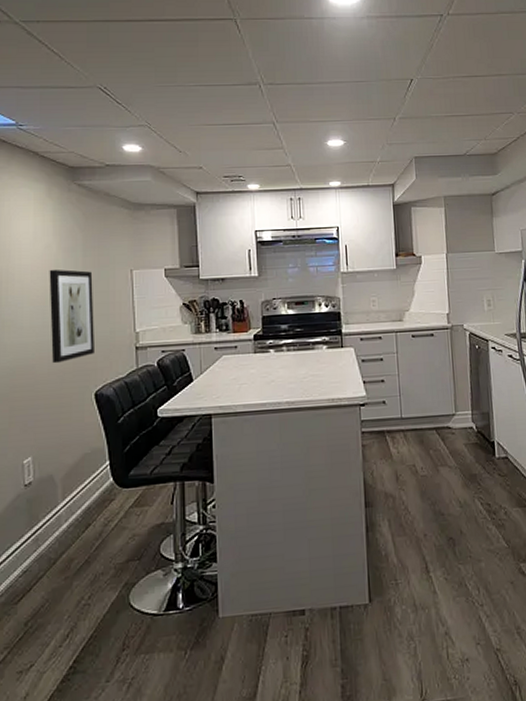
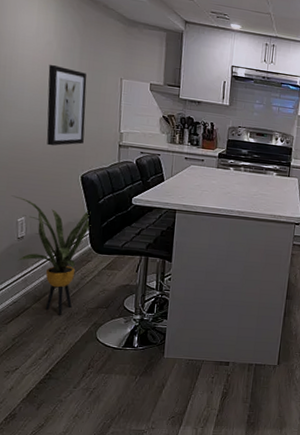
house plant: none [15,432,111,580] -> present [11,195,91,315]

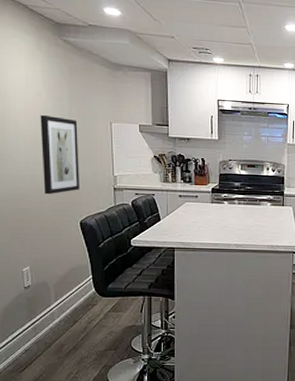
house plant: present [11,195,91,315] -> none [15,246,93,360]

